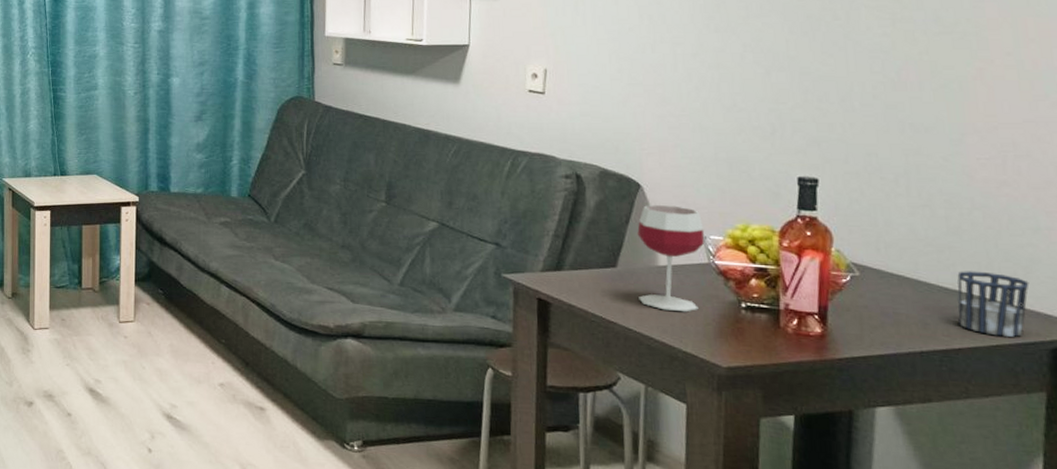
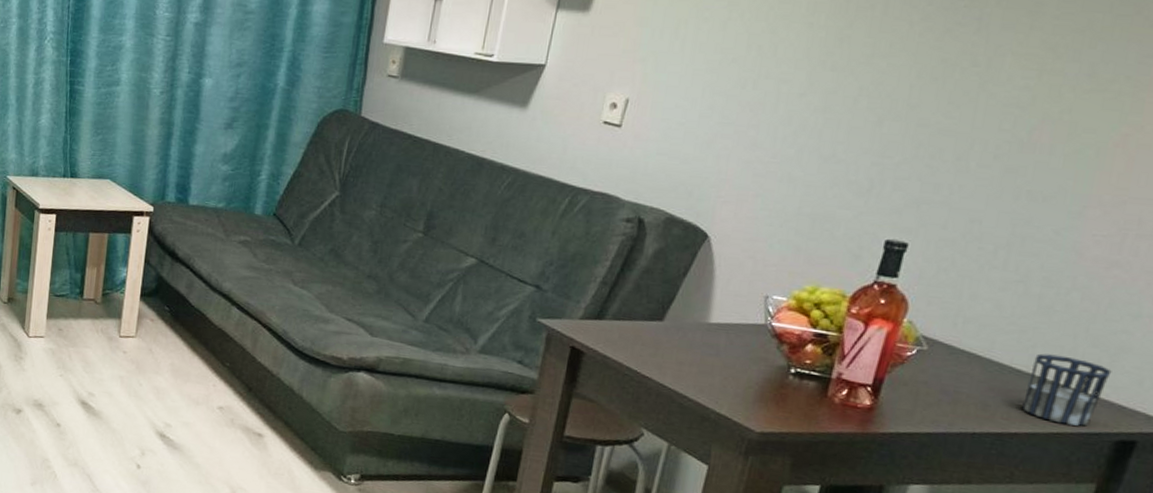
wineglass: present [637,204,705,312] -> none [680,257,768,374]

